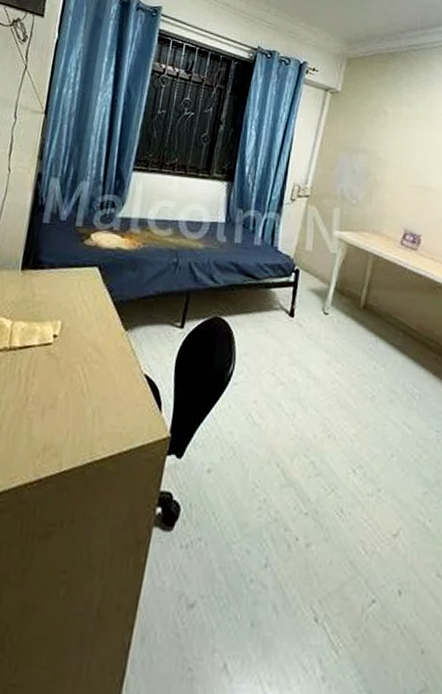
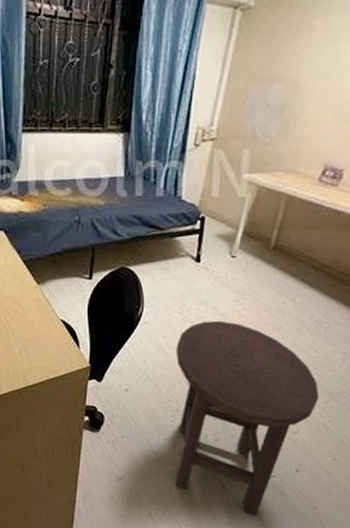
stool: none [258,385,417,667] -> present [175,320,319,517]

